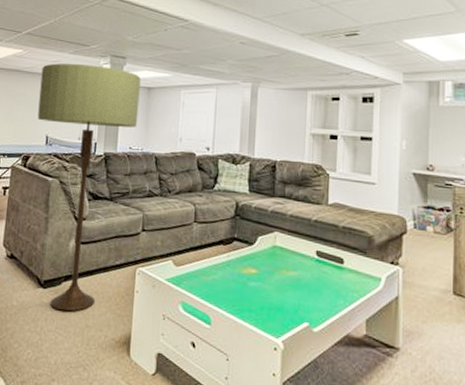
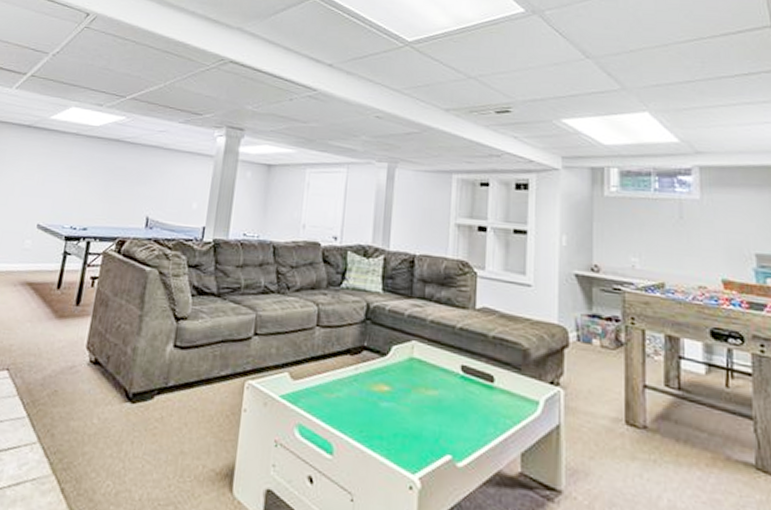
floor lamp: present [37,63,141,312] -> none [137,133,260,433]

